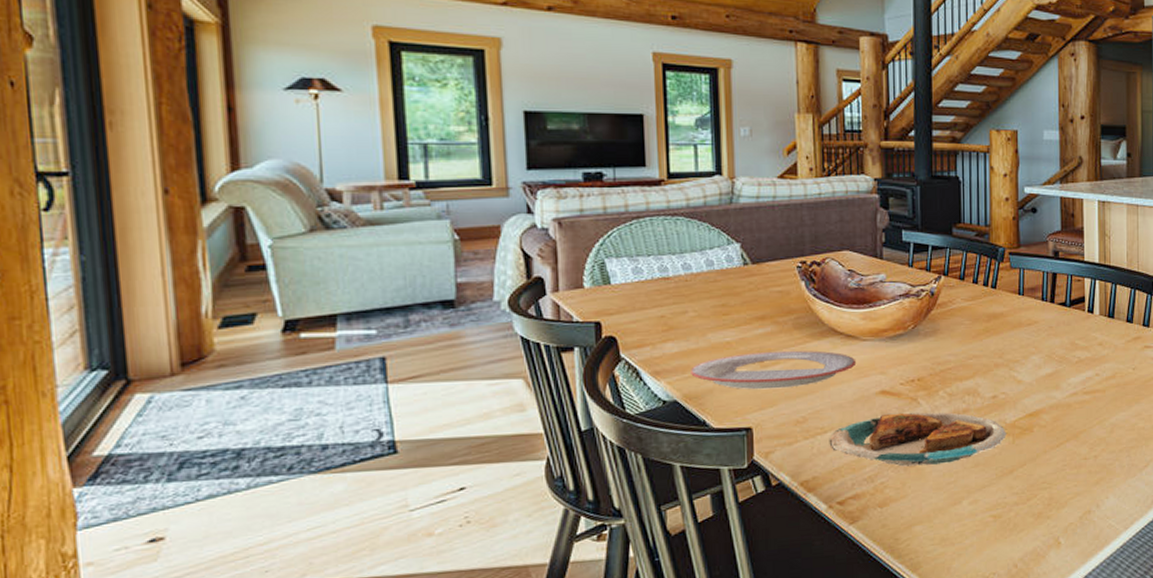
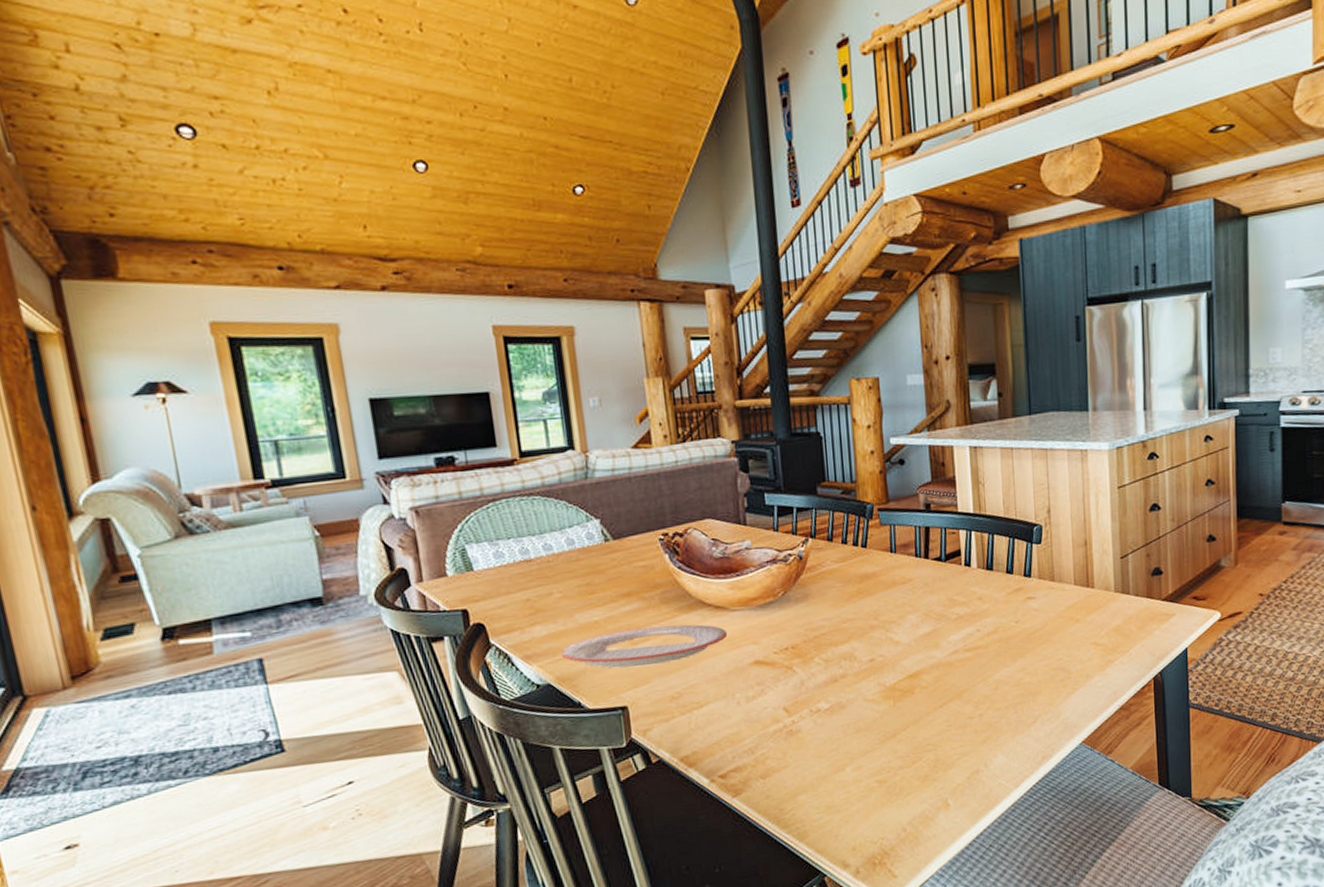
plate: present [829,412,1007,467] -> none [706,679,887,737]

